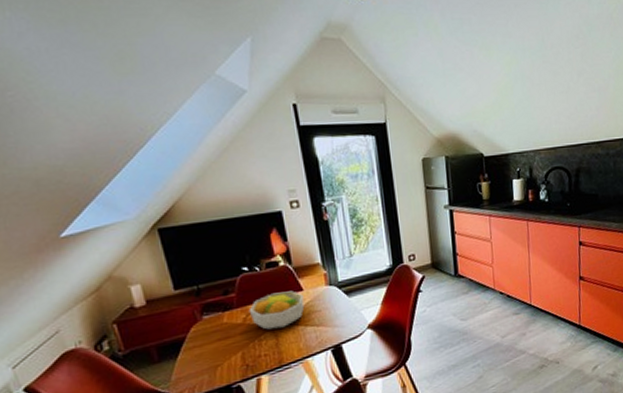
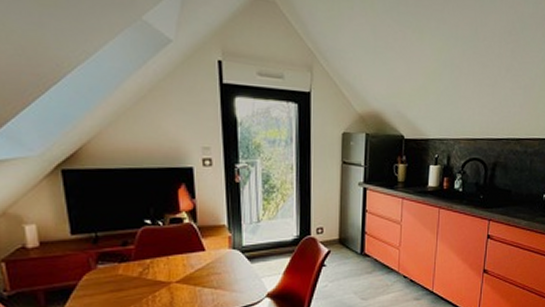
fruit bowl: present [248,290,305,330] -> none [146,250,205,287]

